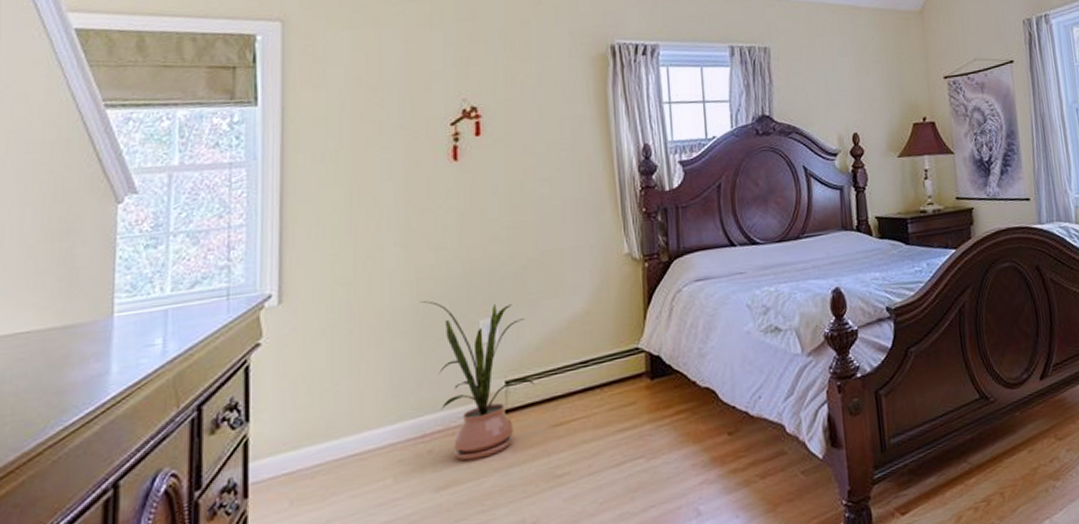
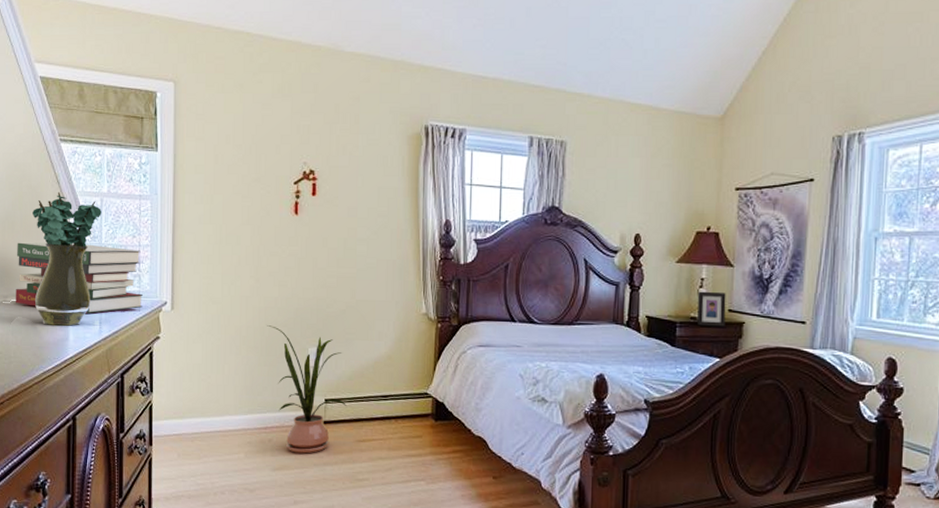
books: none [19,233,235,336] -> present [16,242,144,314]
vase: none [53,173,169,359] -> present [33,192,101,326]
picture frame: none [924,181,955,219] -> present [697,291,726,327]

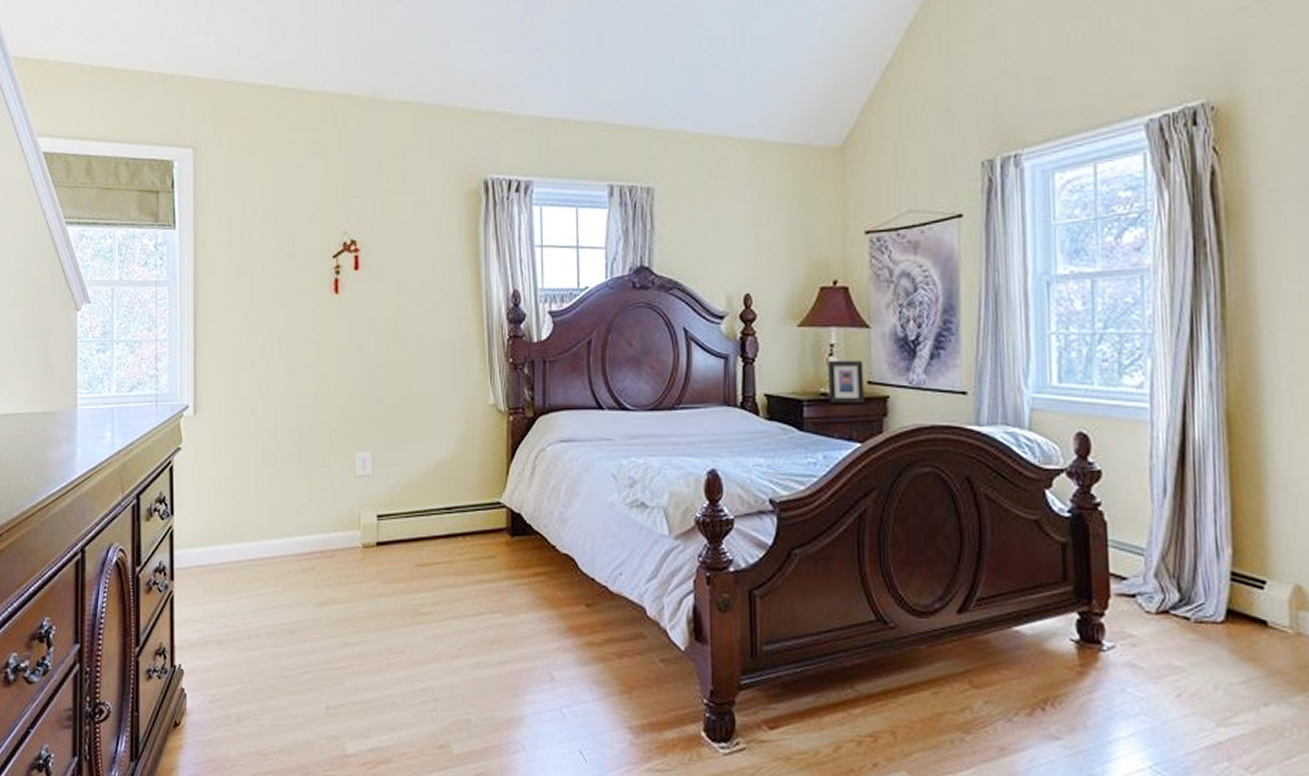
books: present [16,242,144,314] -> none [16,341,162,424]
vase: present [33,192,101,326] -> none [35,283,113,440]
house plant: present [267,325,346,454] -> none [306,428,403,584]

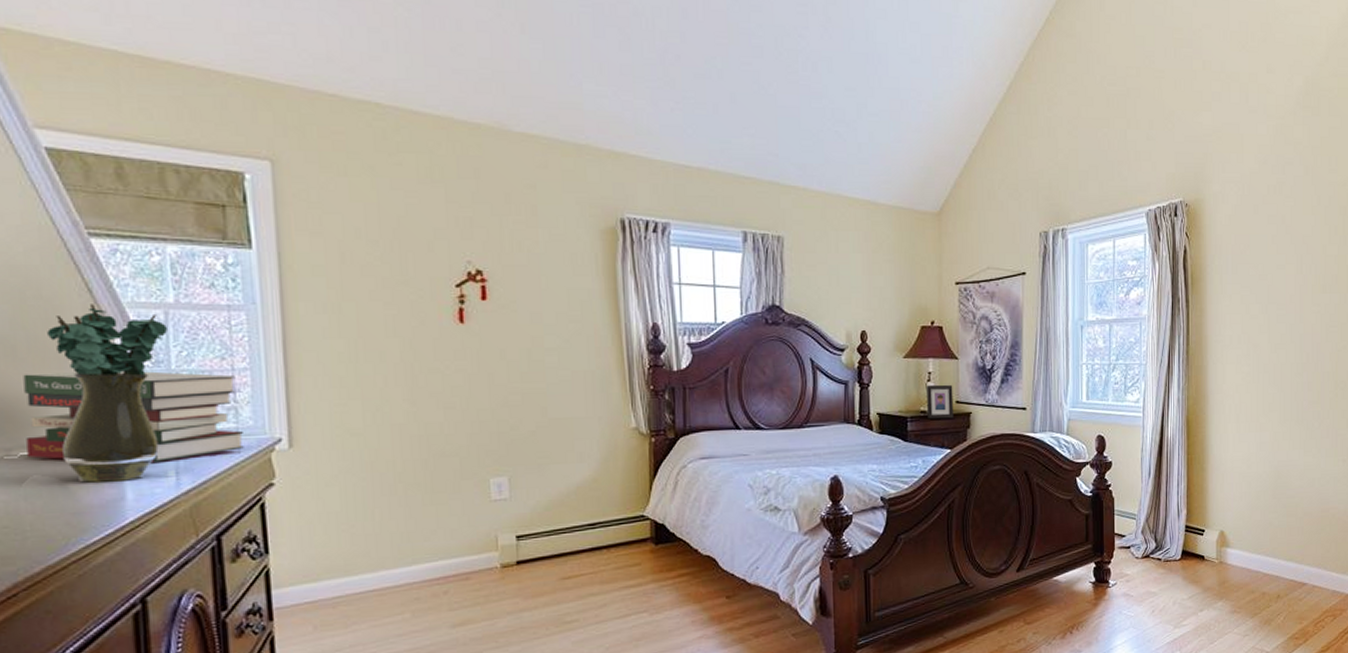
books: none [16,341,162,424] -> present [23,370,245,462]
vase: none [35,283,113,440] -> present [47,304,167,483]

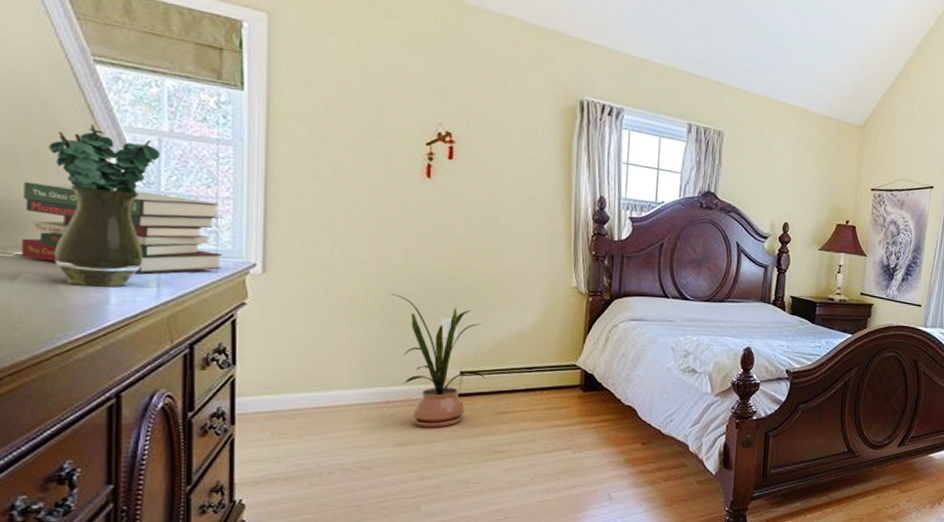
house plant: none [431,456,544,603] -> present [390,294,485,428]
picture frame: present [927,384,954,419] -> none [834,276,860,308]

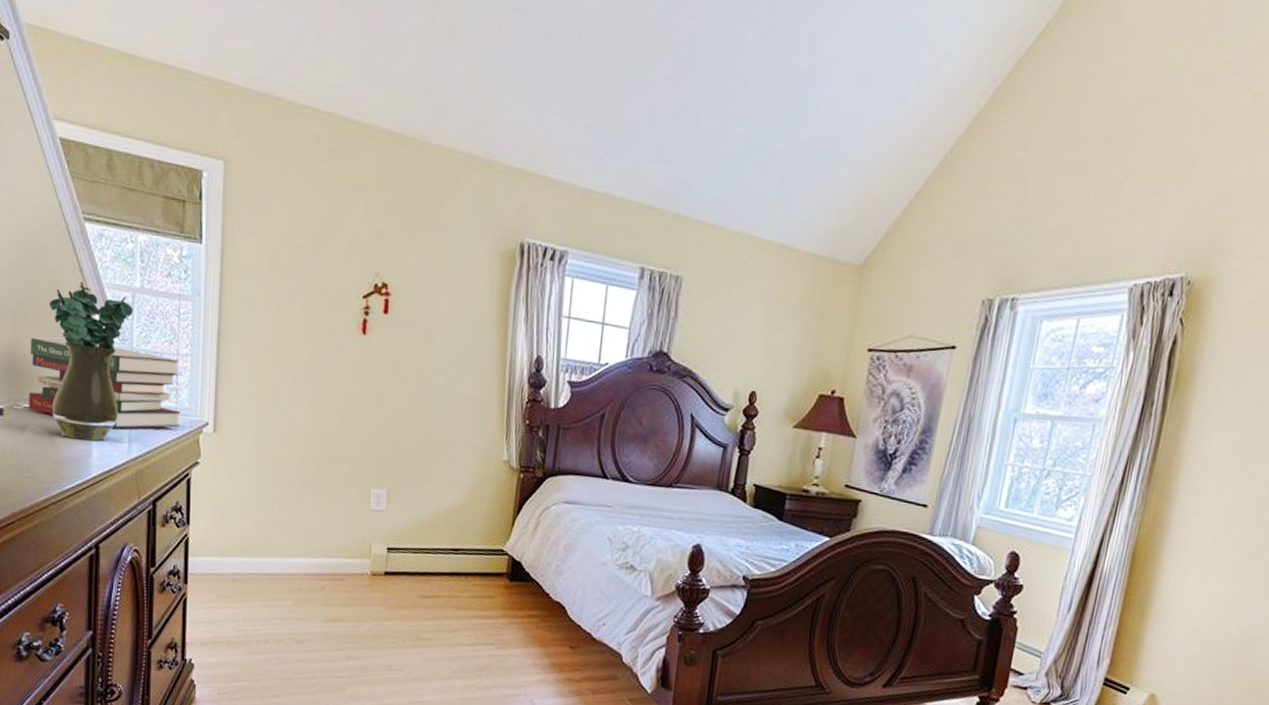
house plant: present [390,294,485,428] -> none [324,459,411,607]

